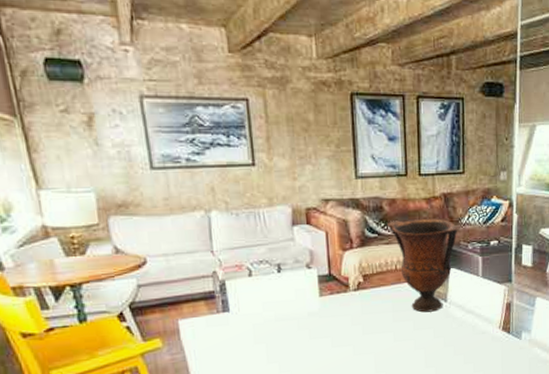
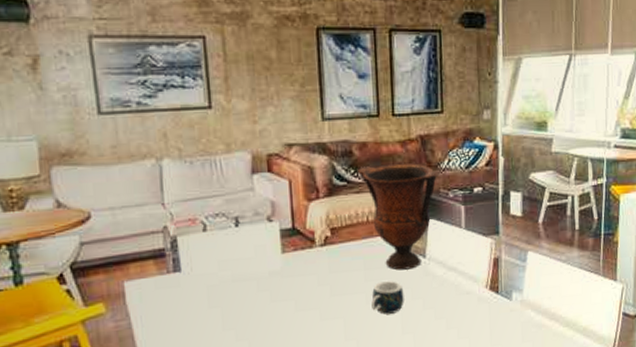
mug: none [399,322,428,351] -> present [371,281,404,314]

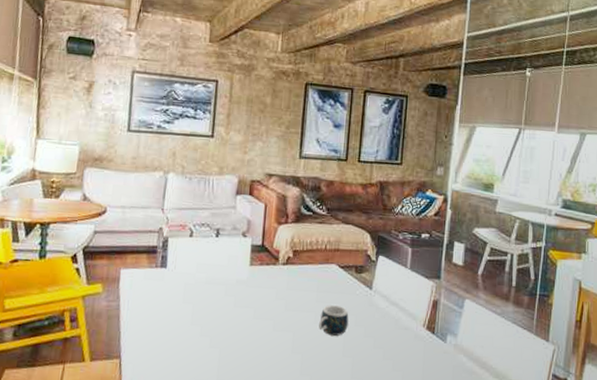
vase: present [358,164,440,270] -> none [323,201,393,298]

